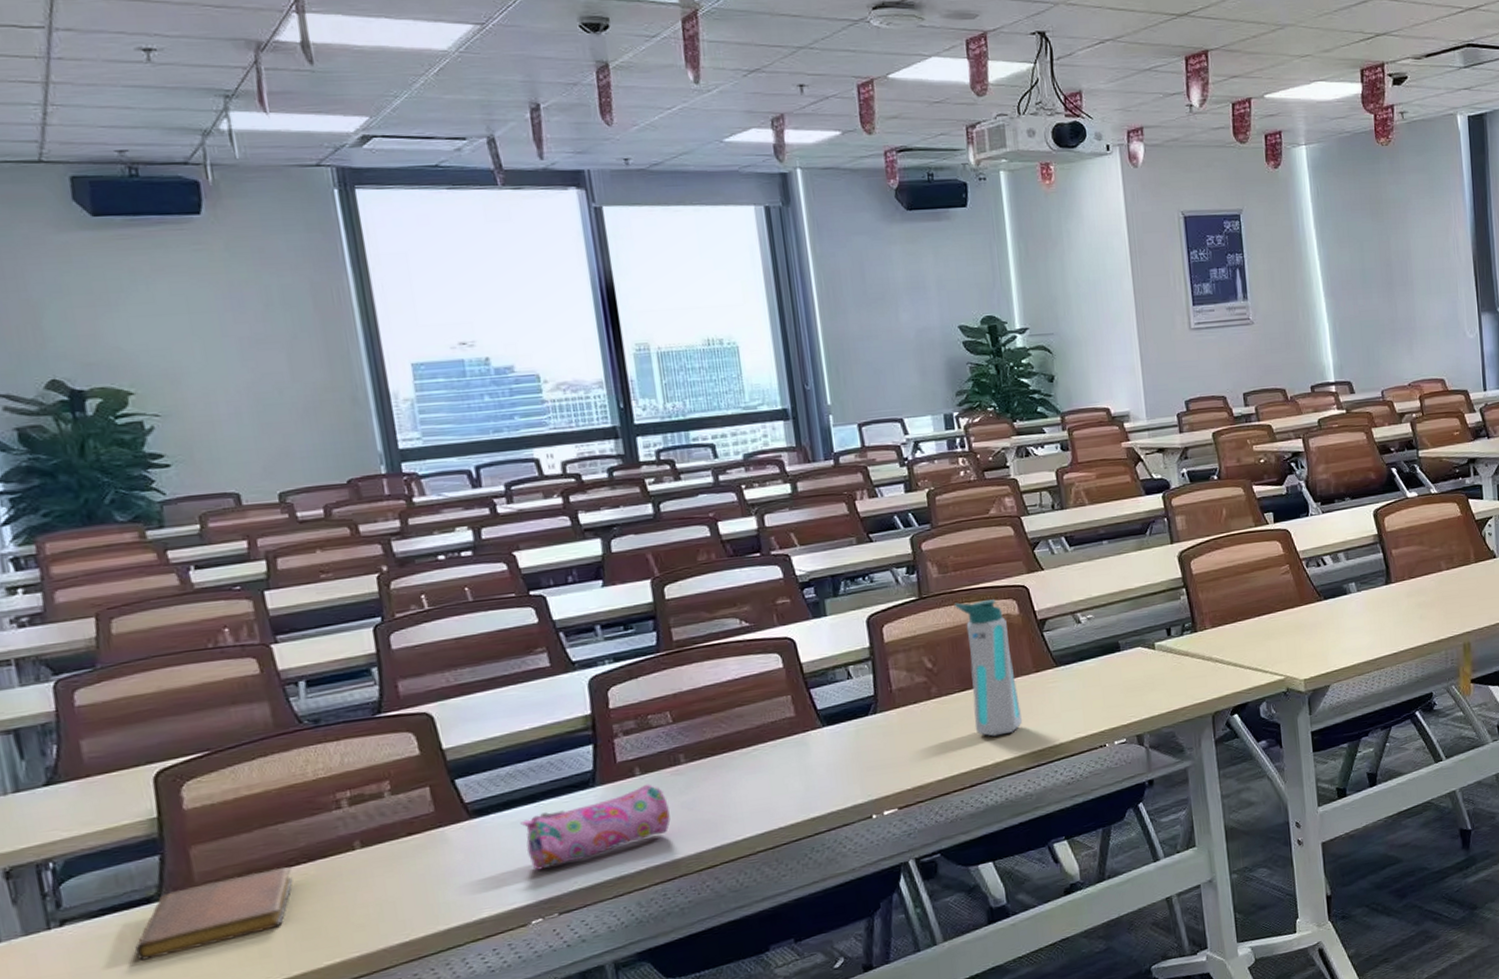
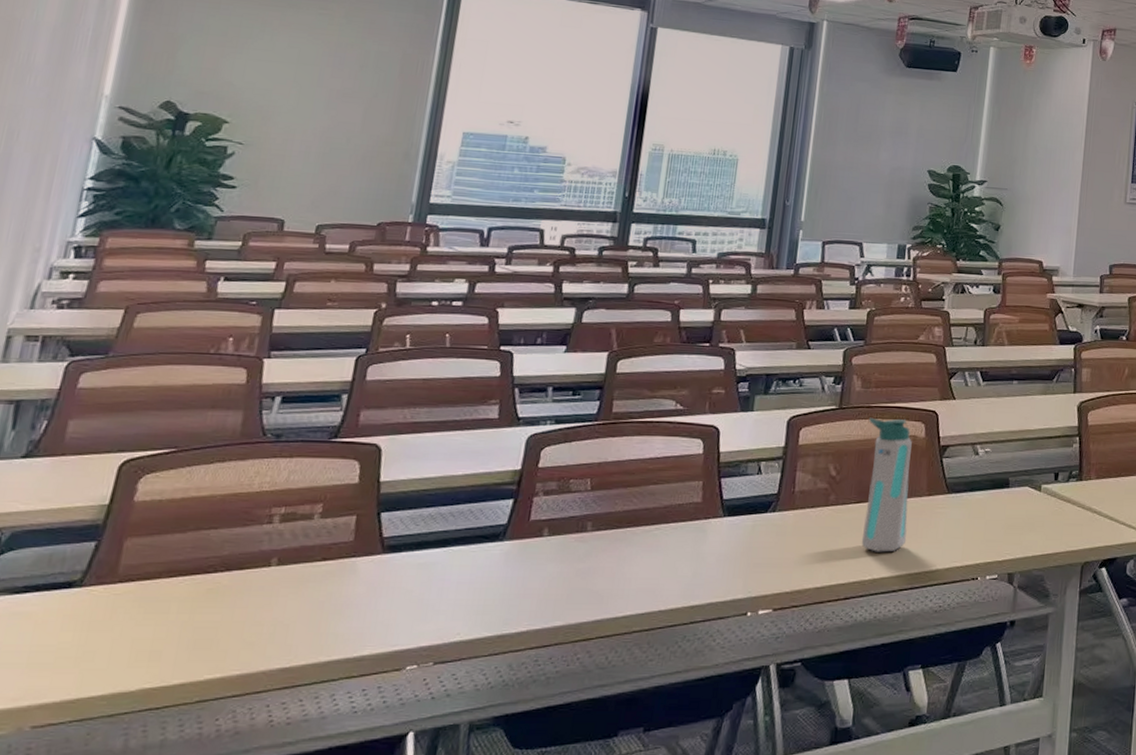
notebook: present [134,867,293,961] -> none [38,573,208,644]
pencil case: present [520,784,671,870] -> none [423,546,565,615]

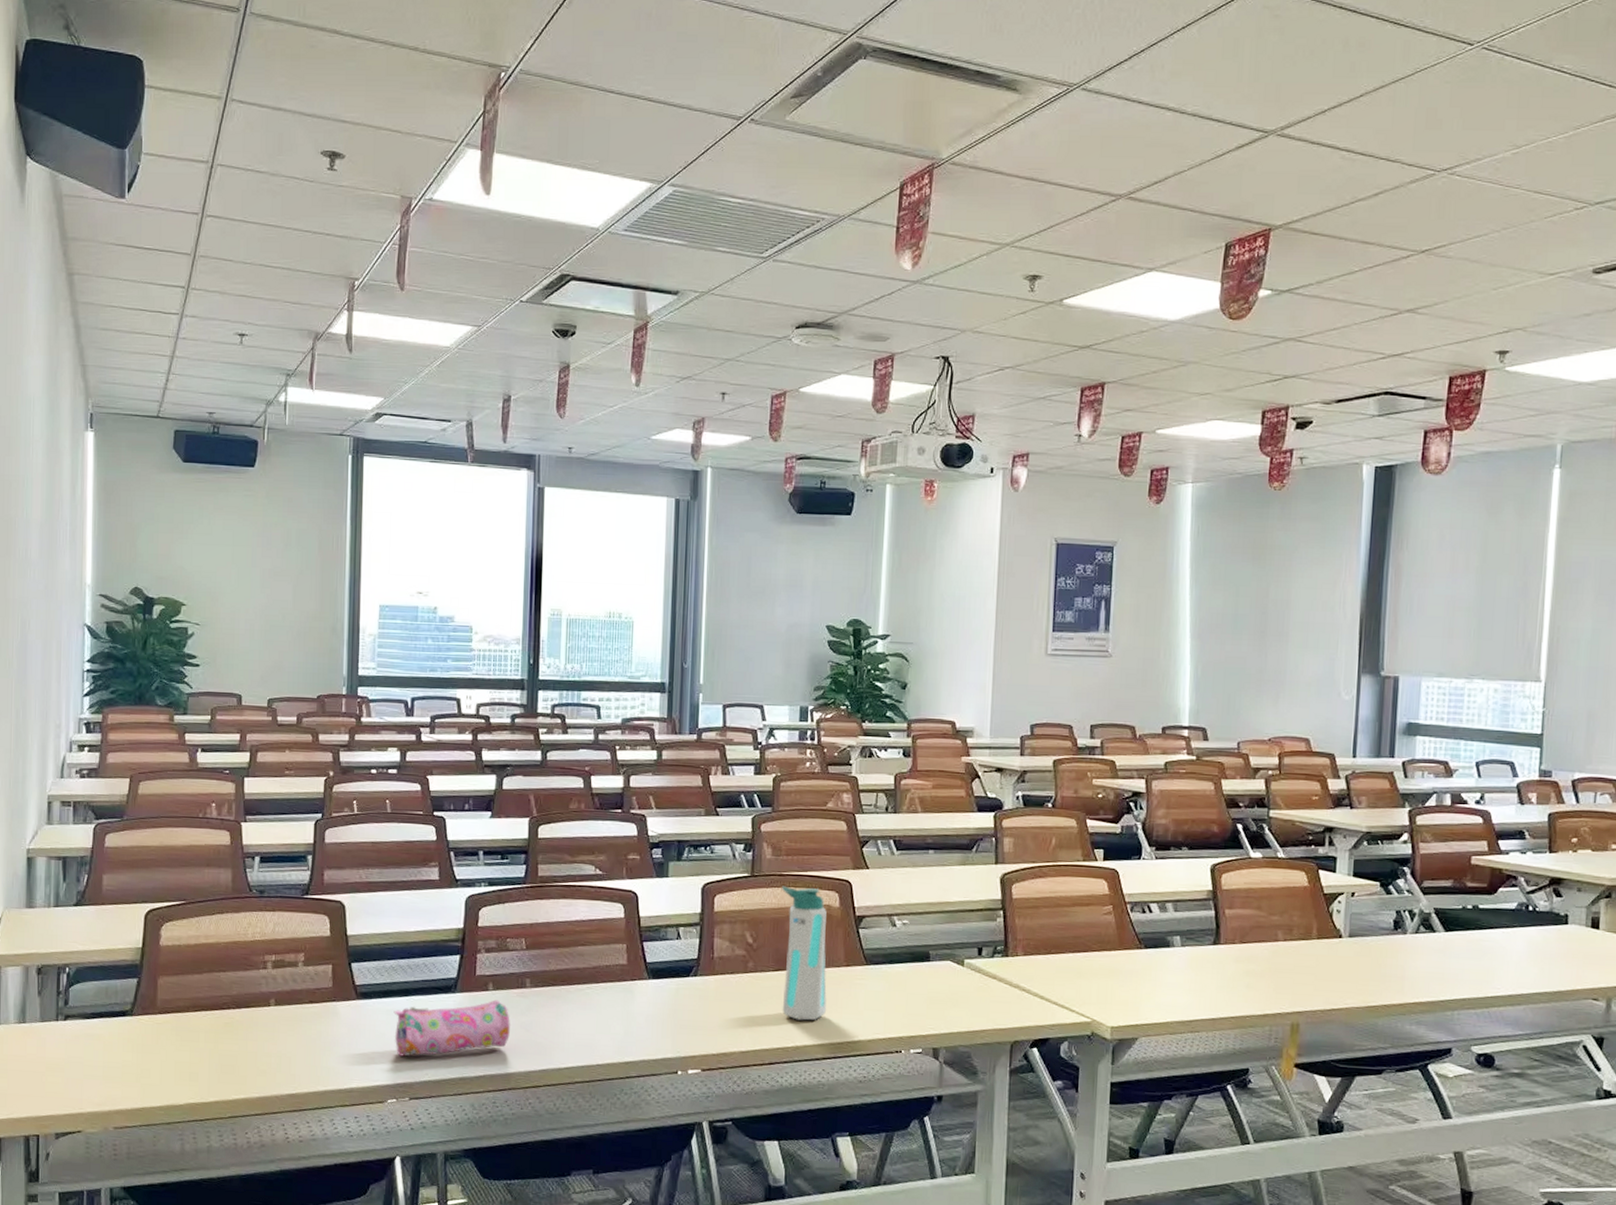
pencil case: none [423,546,565,615] -> present [393,1000,510,1057]

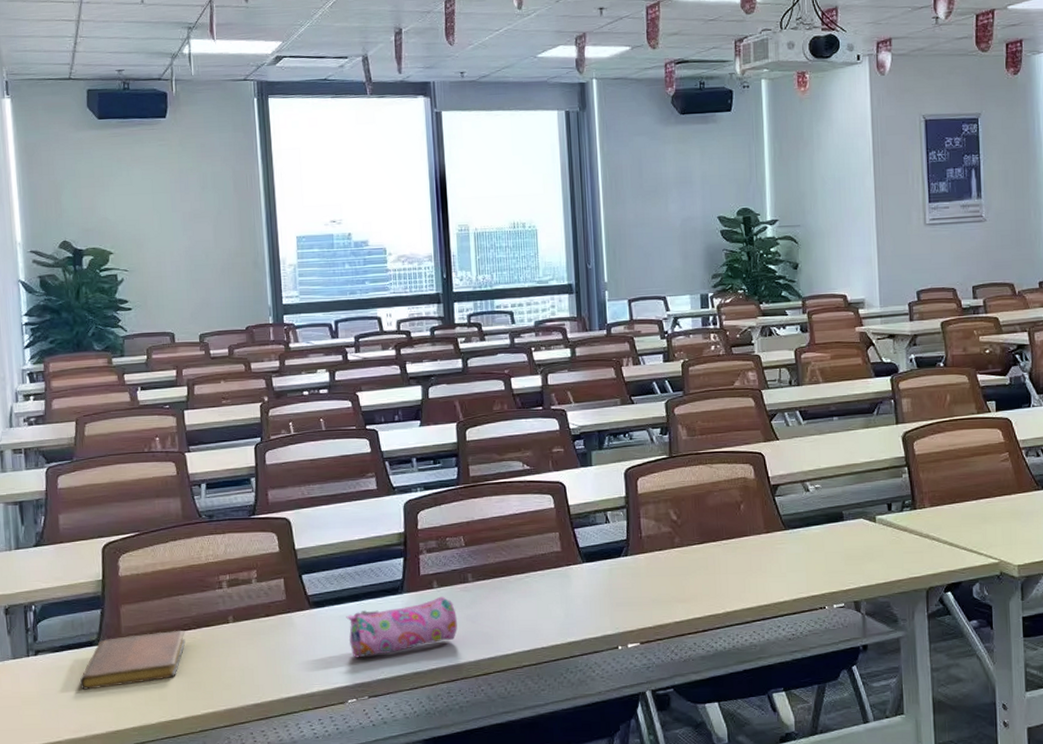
notebook: none [108,1008,223,1062] -> present [79,631,186,690]
water bottle: present [781,885,827,1021] -> none [698,463,752,588]

